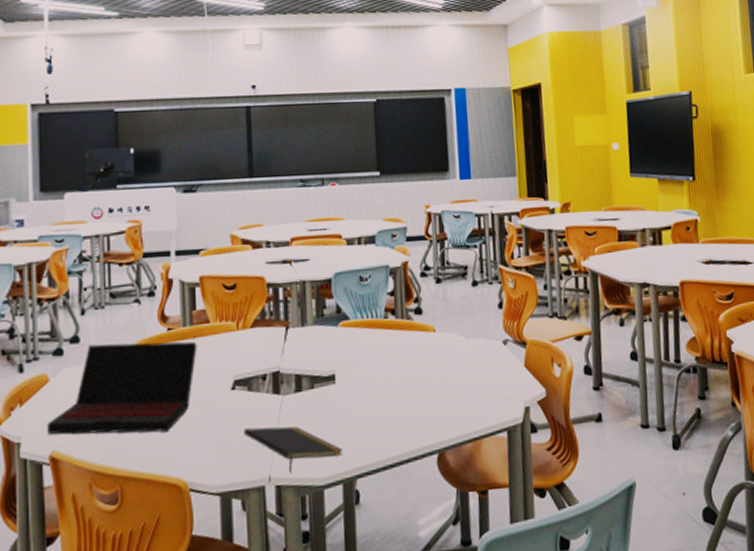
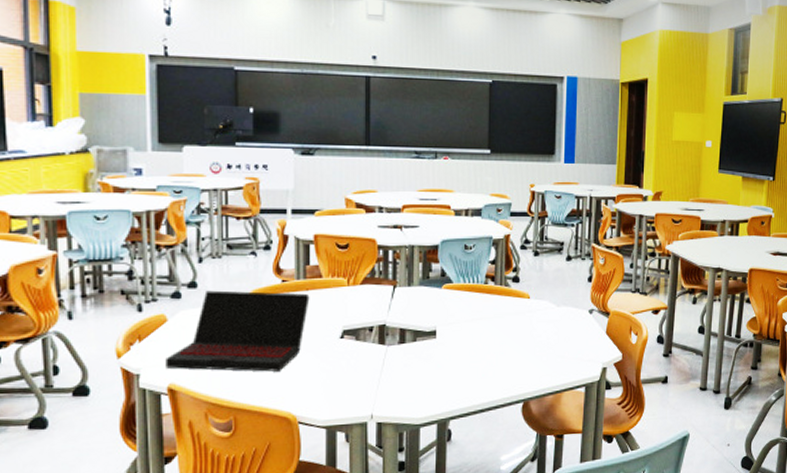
notepad: present [243,426,343,472] -> none [349,372,439,412]

